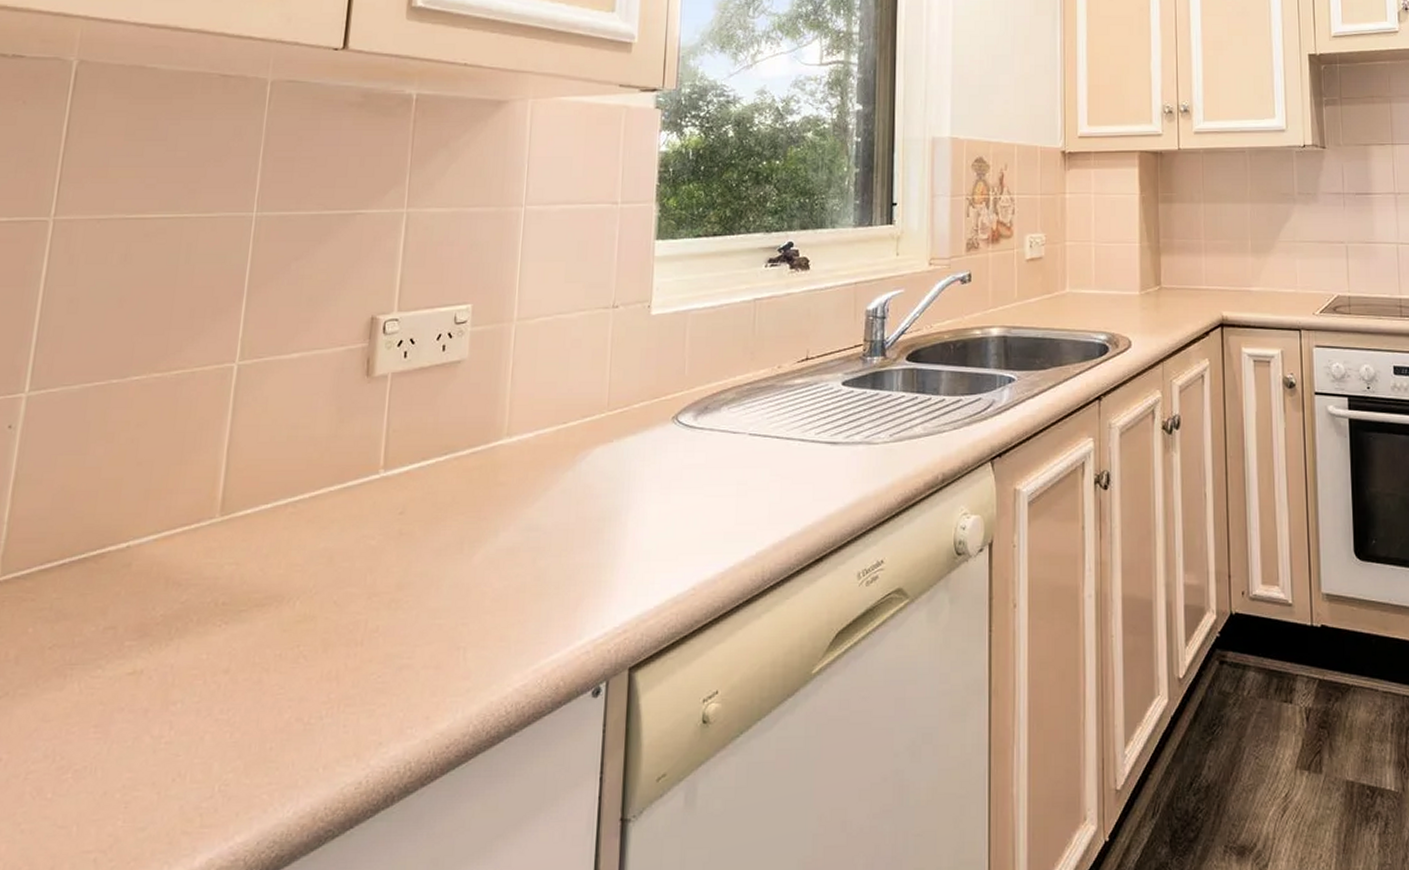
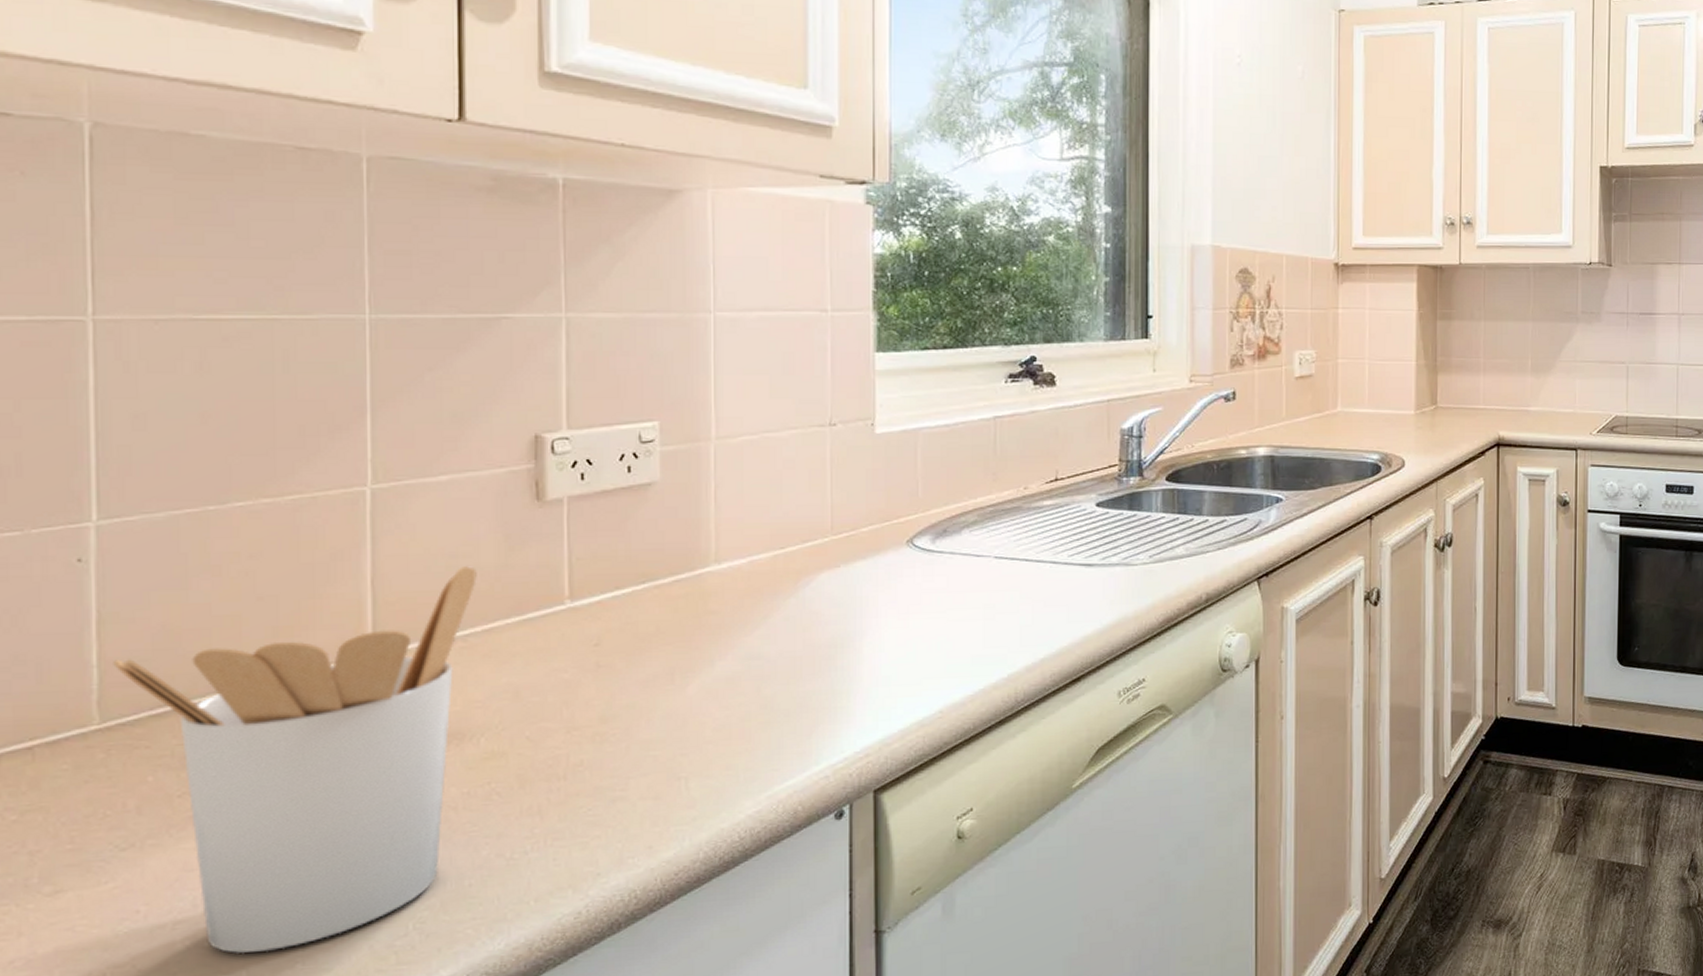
utensil holder: none [19,437,312,808] -> present [113,566,477,954]

